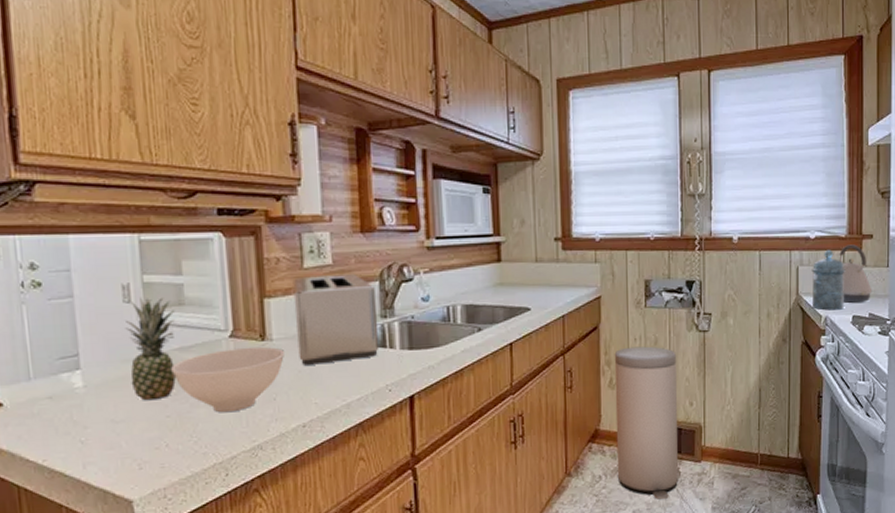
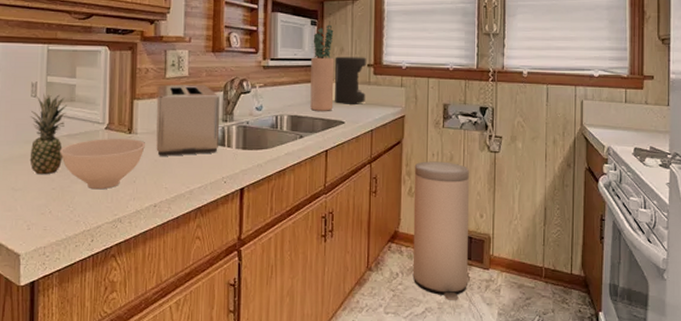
vase: none [486,187,516,298] -> present [310,21,334,111]
coffee maker: none [514,229,554,288] -> present [334,56,366,104]
canister: present [811,249,847,310] -> none [595,87,628,142]
kettle: present [839,244,872,303] -> none [621,84,653,136]

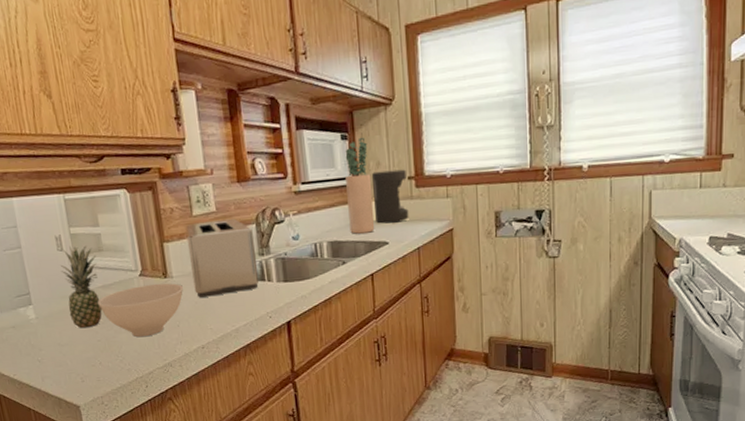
pedal bin: present [412,161,470,300] -> none [467,273,530,410]

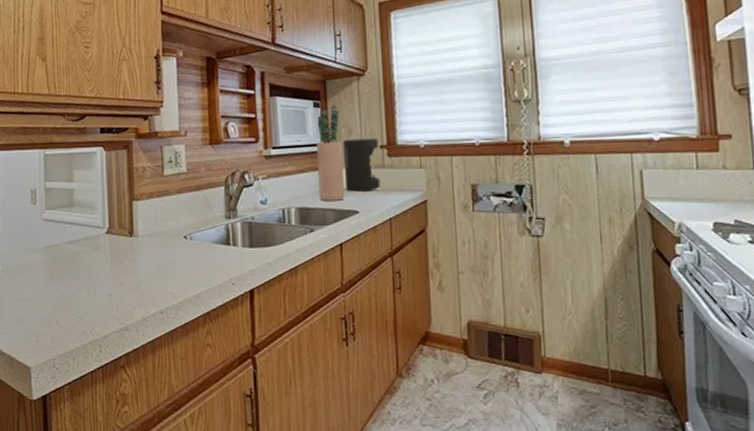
fruit: present [61,245,102,329] -> none [31,199,67,284]
bowl: present [98,283,184,338] -> none [63,241,148,297]
toaster: present [185,218,259,298] -> none [155,179,224,259]

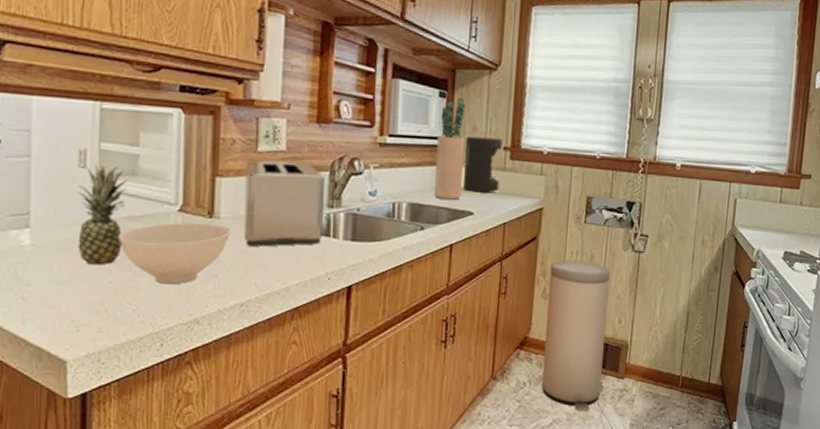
fruit: none [31,199,67,284] -> present [77,163,129,265]
bowl: none [63,241,148,297] -> present [118,222,231,285]
toaster: none [155,179,224,259] -> present [243,159,325,247]
pedal bin: none [442,250,517,410] -> present [541,260,611,411]

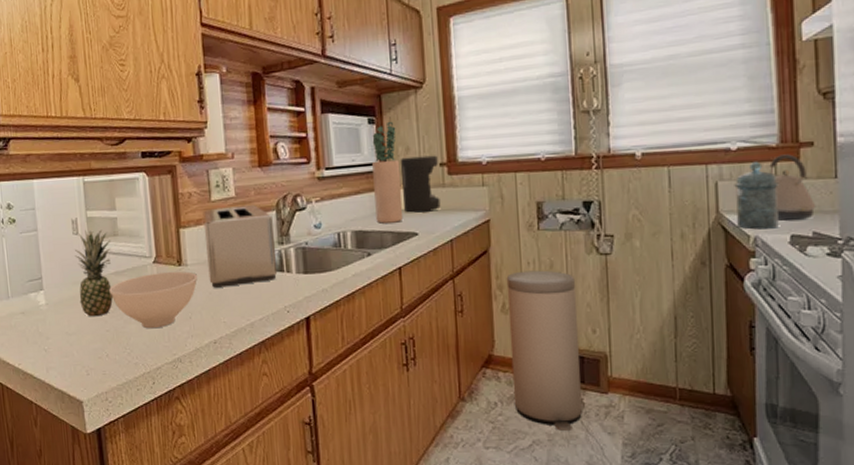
canister: none [746,185,783,245] -> present [734,161,780,229]
kettle: none [776,182,806,239] -> present [769,154,816,221]

